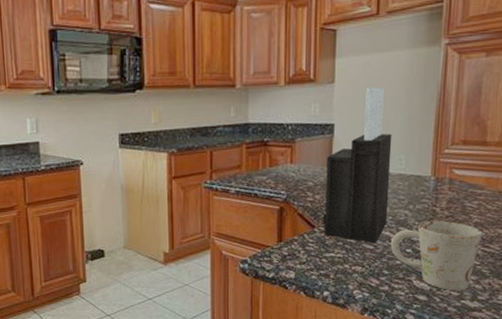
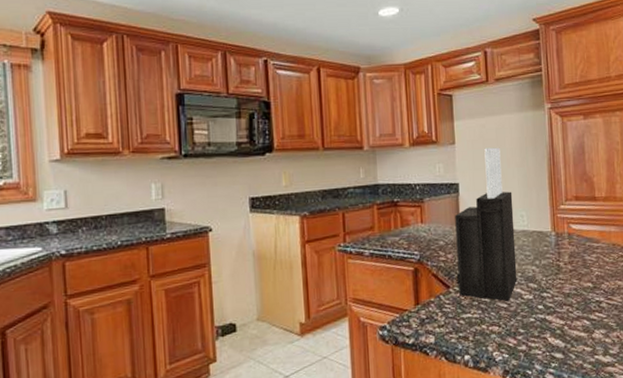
mug: present [390,221,482,291] -> none [522,275,605,347]

